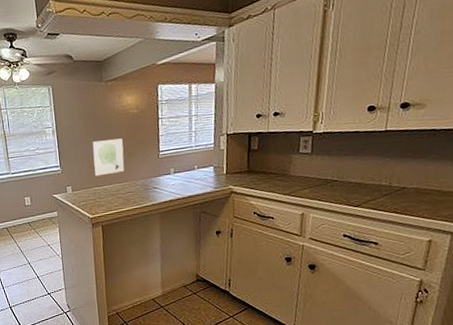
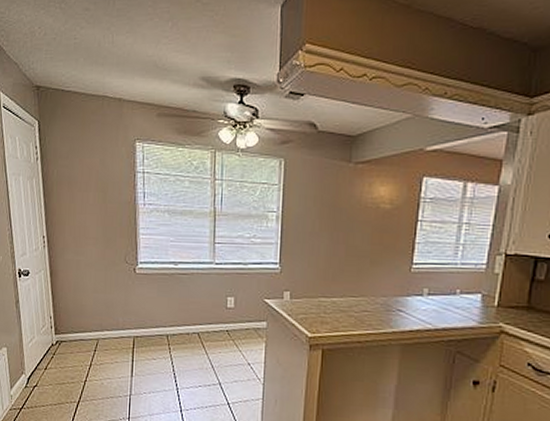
wall art: present [92,138,124,177] -> none [323,238,366,284]

